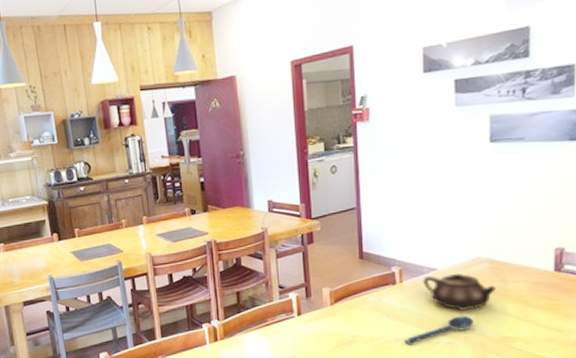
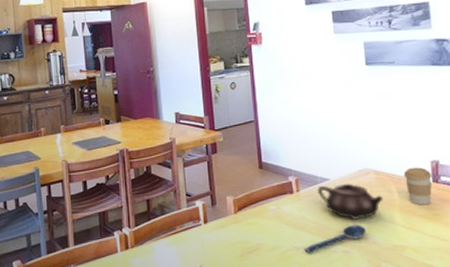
coffee cup: none [521,255,554,296] -> present [403,167,432,205]

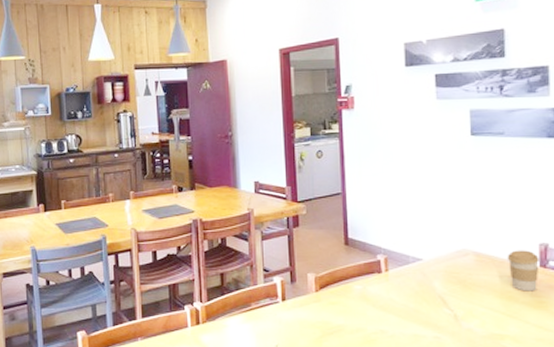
spoon: present [304,225,366,254] -> none [391,309,461,338]
teapot: present [317,183,383,221] -> none [408,264,482,305]

